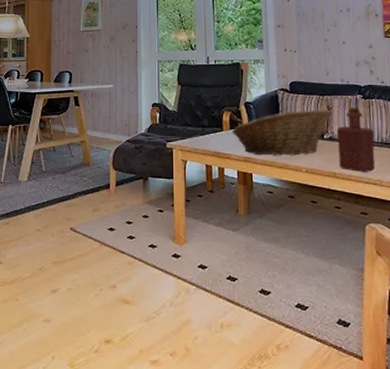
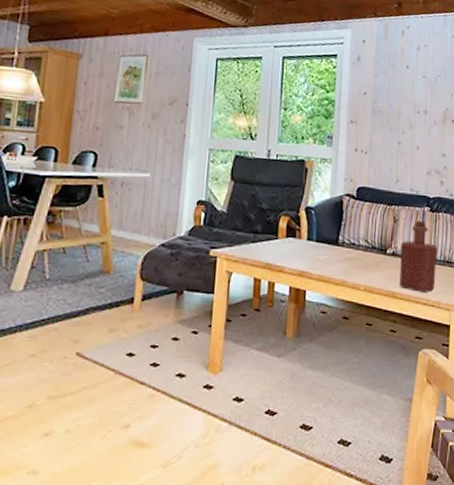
fruit basket: present [231,109,333,156] -> none [287,220,398,272]

